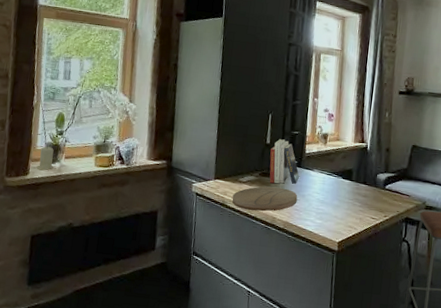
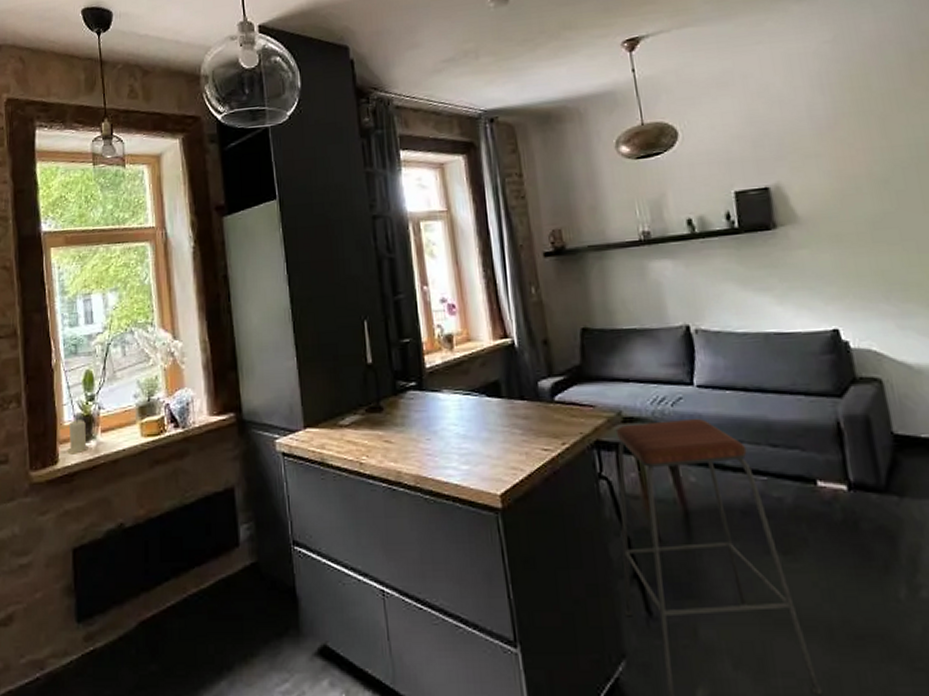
cutting board: present [232,186,298,212] -> none [333,425,428,467]
books: present [269,139,299,184] -> none [375,353,424,421]

